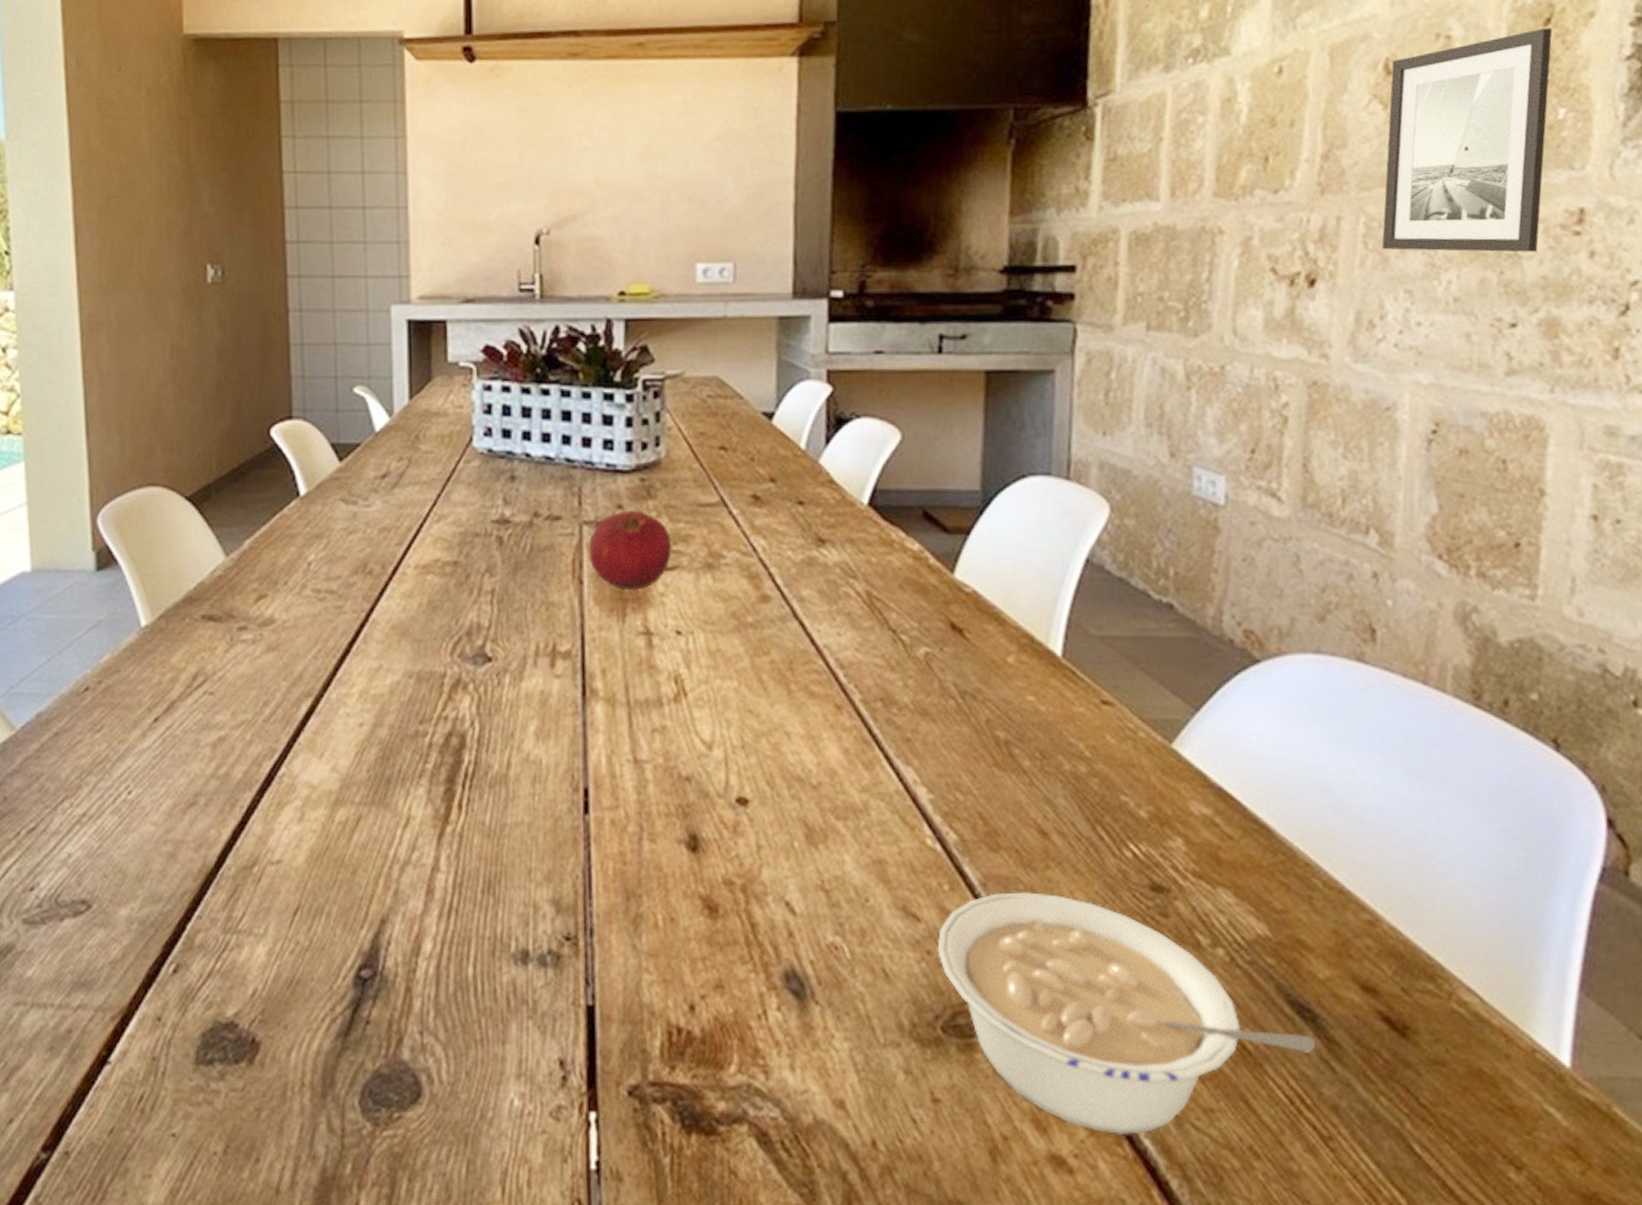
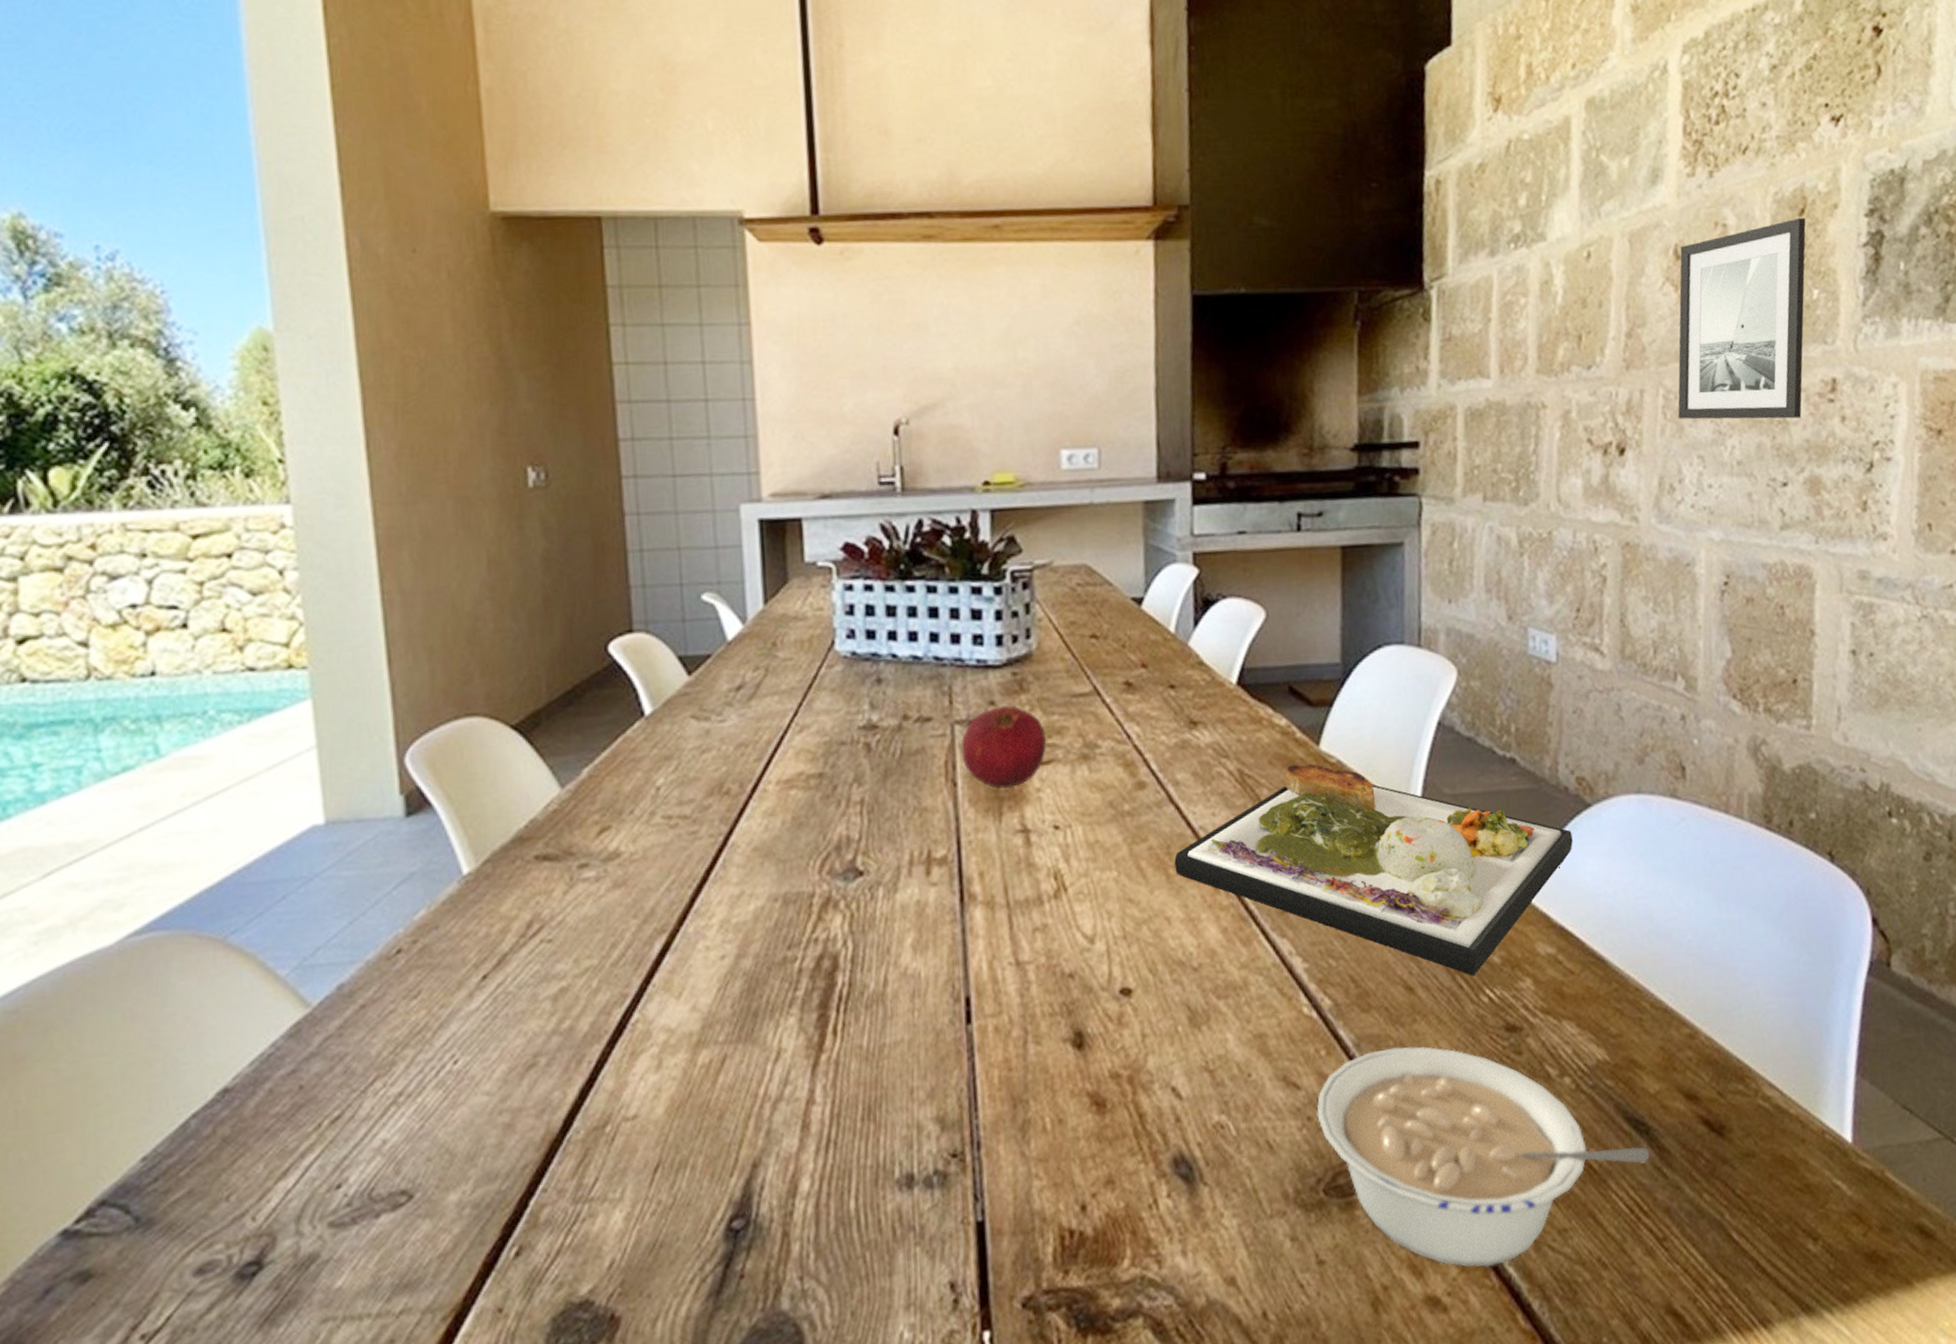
dinner plate: none [796,591,1237,828] -> present [1174,763,1573,976]

